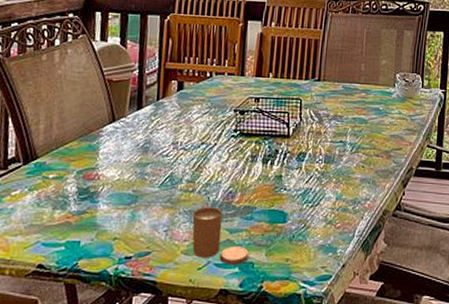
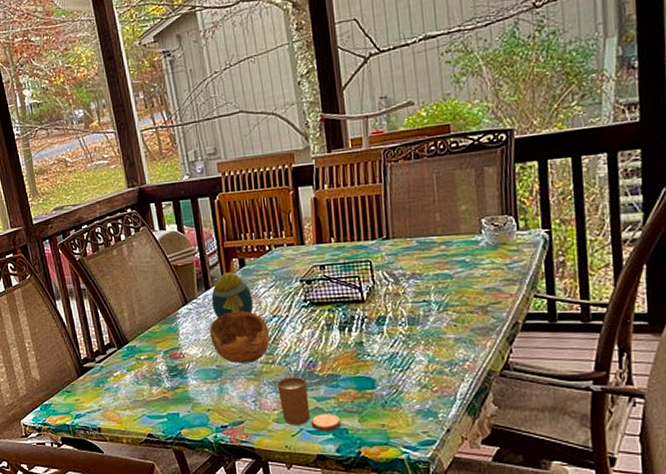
bowl: none [132,134,195,189] -> present [209,310,270,363]
decorative egg: none [141,94,185,140] -> present [211,272,254,318]

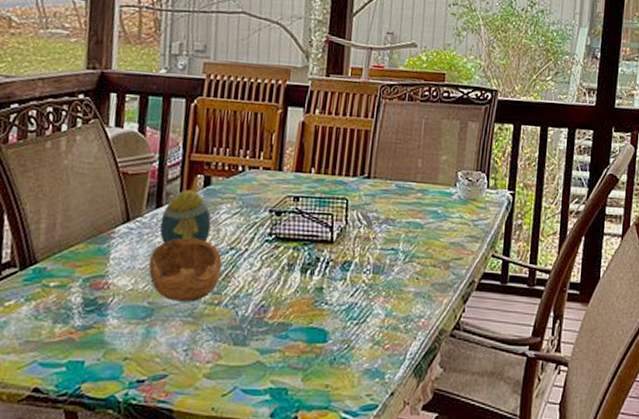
candle: present [277,377,342,431] -> none [216,323,283,391]

